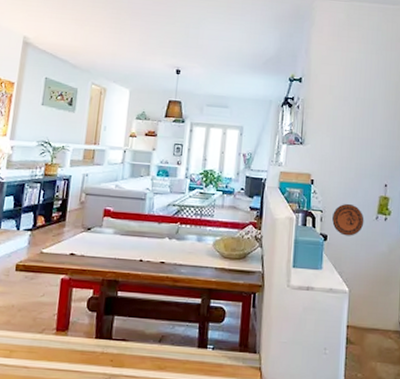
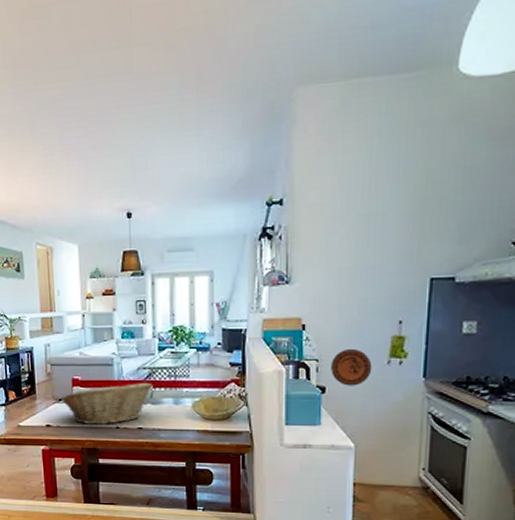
fruit basket: none [89,216,180,257] -> present [60,382,153,424]

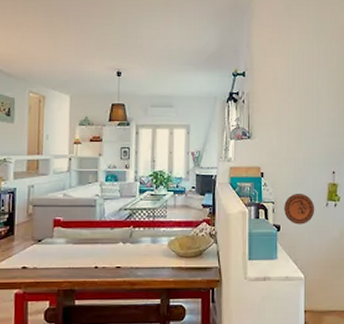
fruit basket: present [60,382,153,424] -> none [40,222,132,265]

